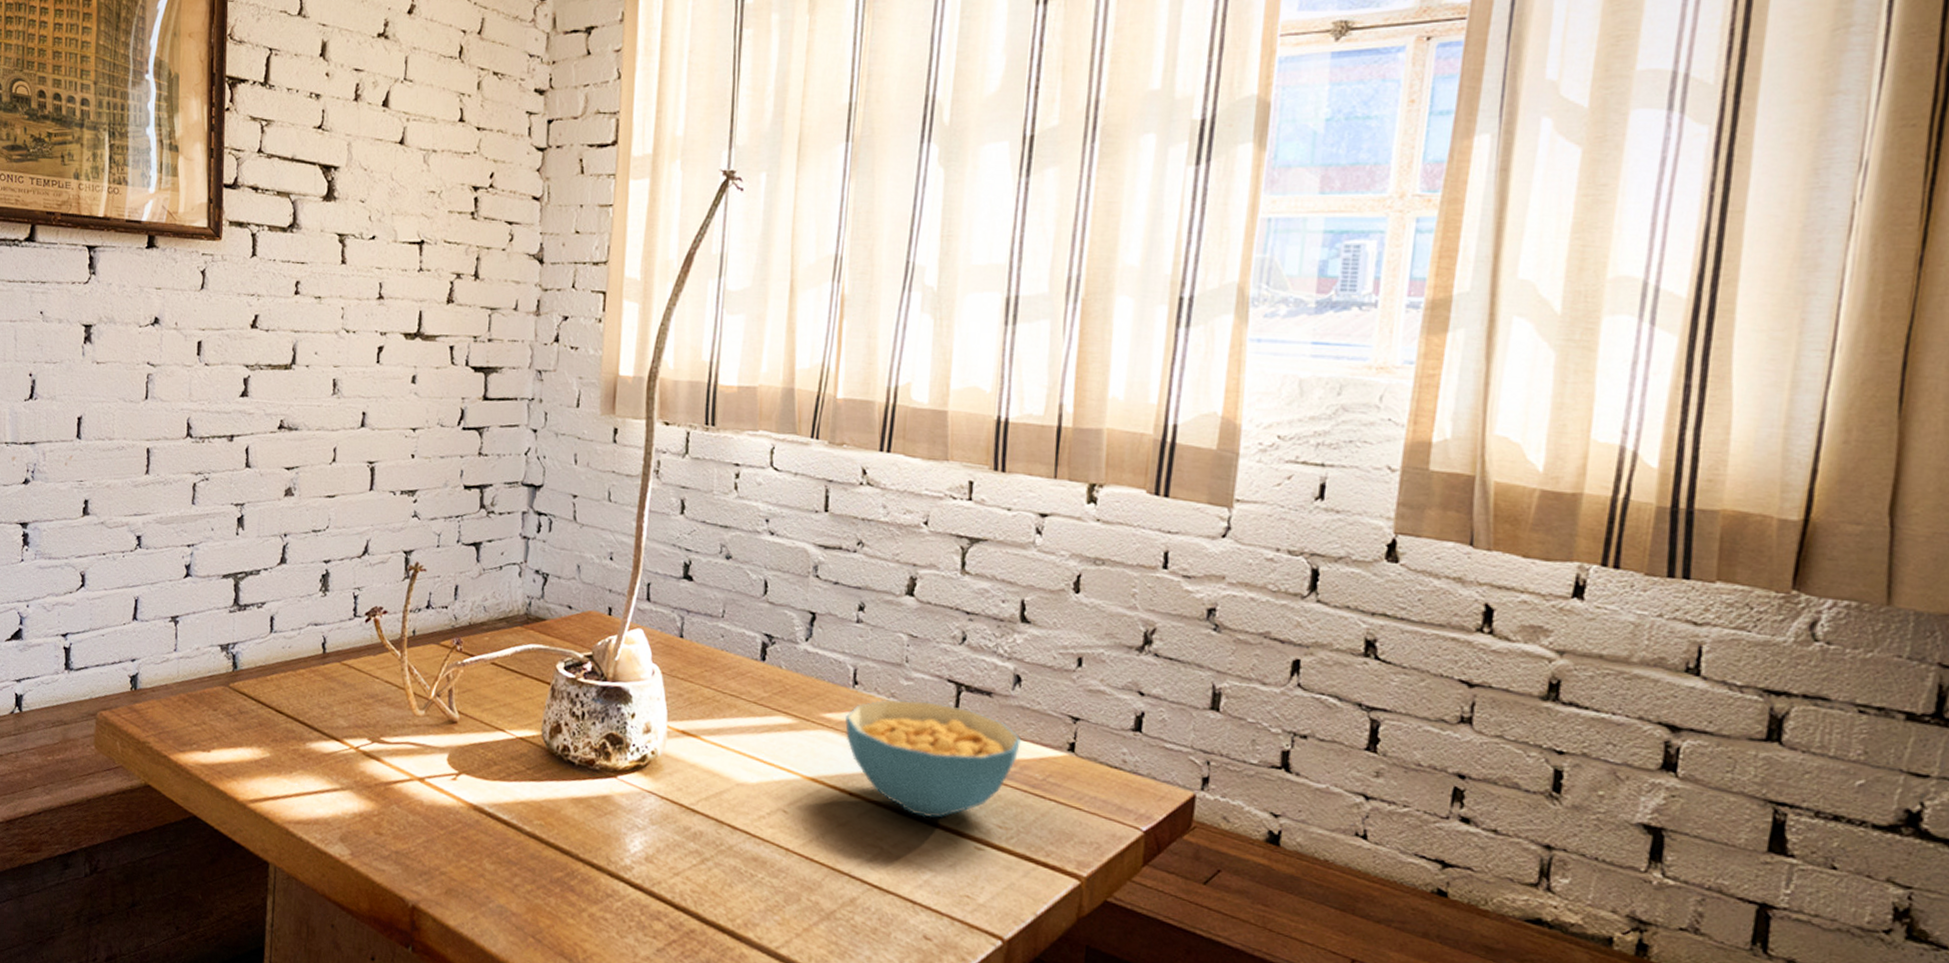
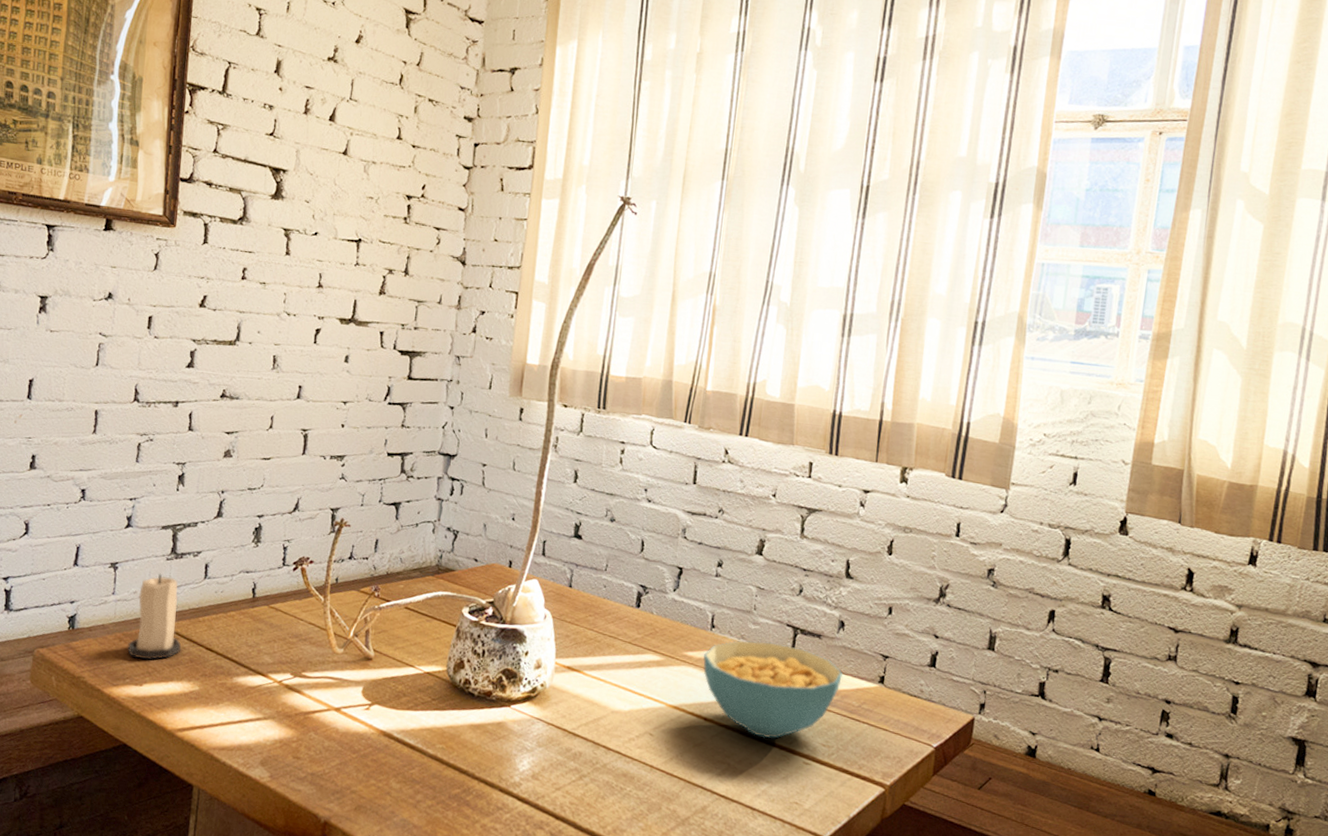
candle: none [193,627,249,724] -> present [127,573,181,660]

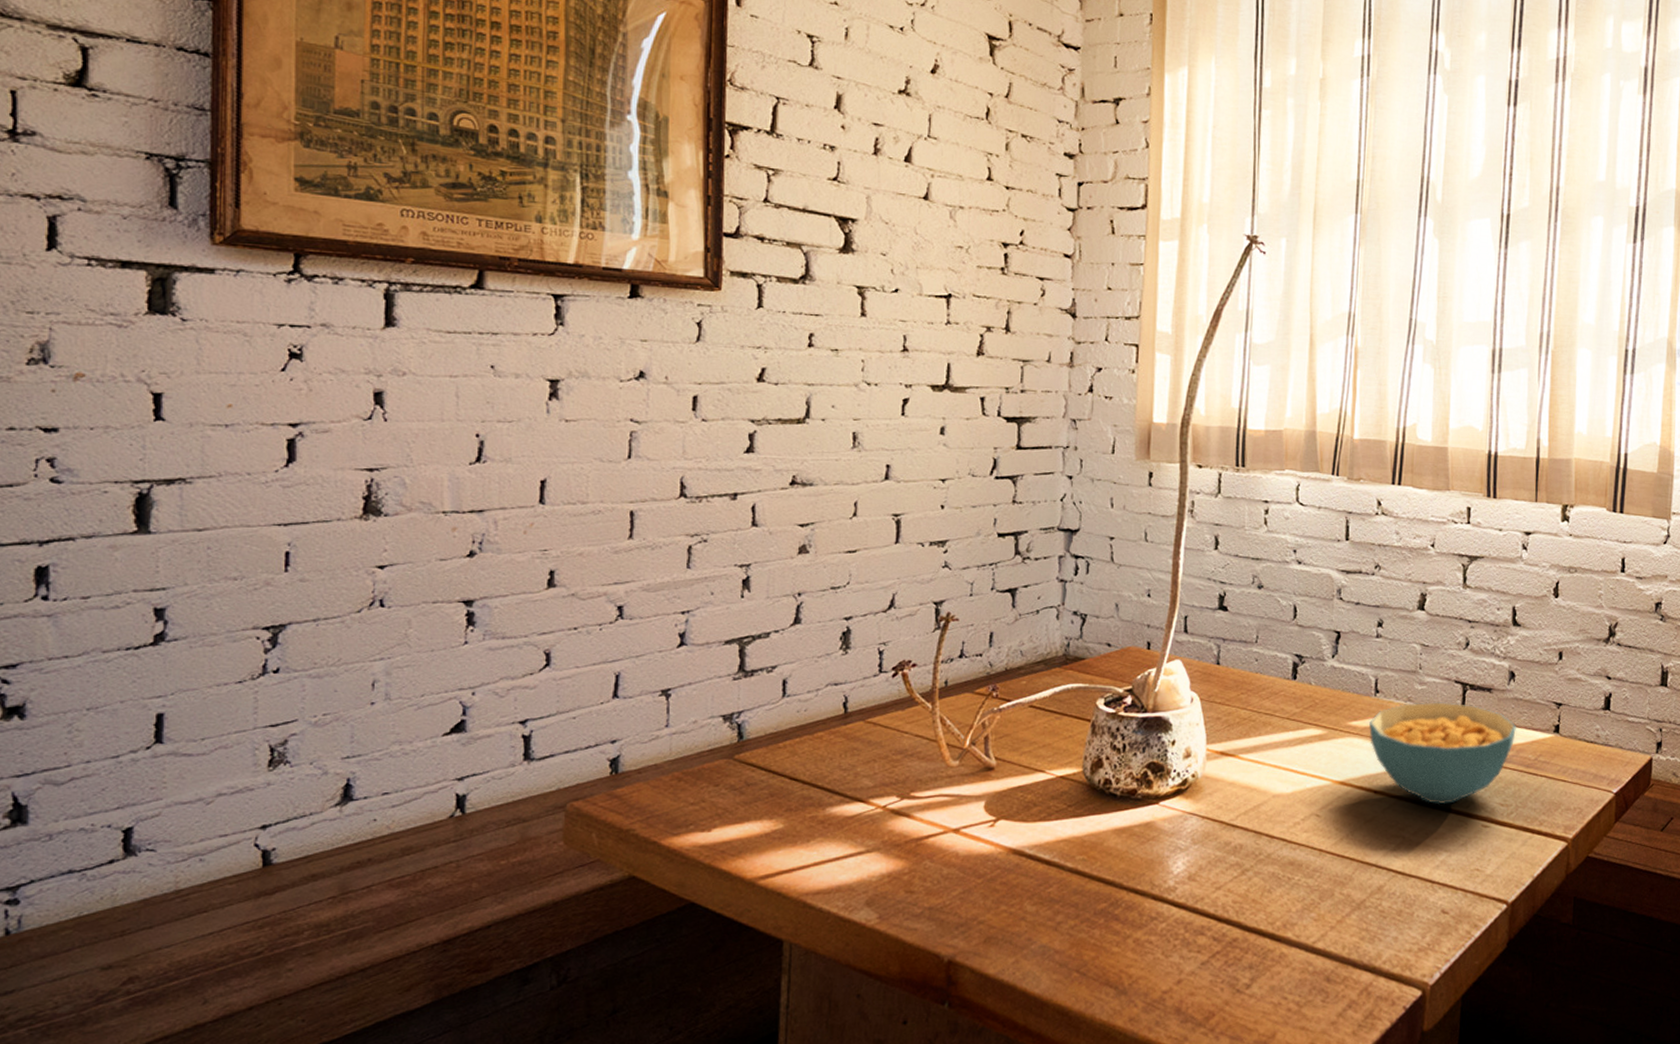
candle: present [127,573,181,660] -> none [689,696,757,800]

